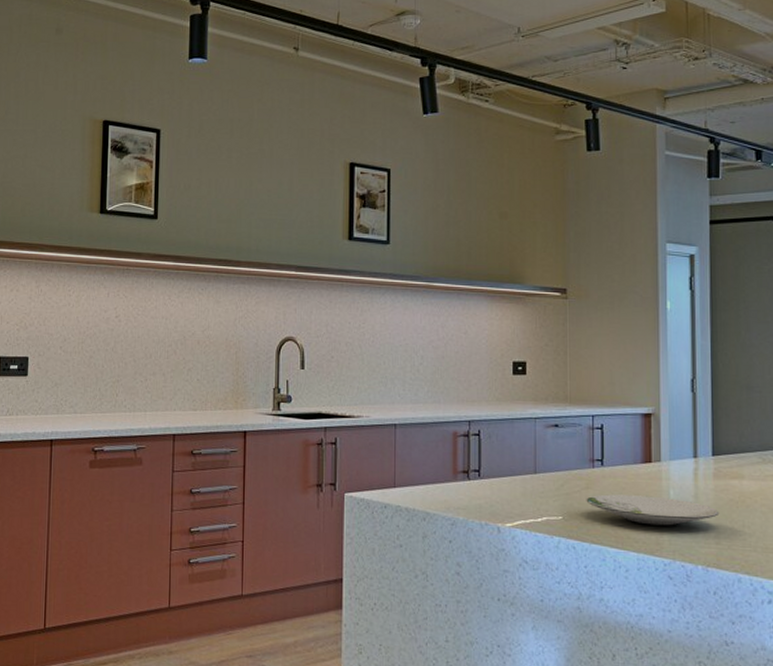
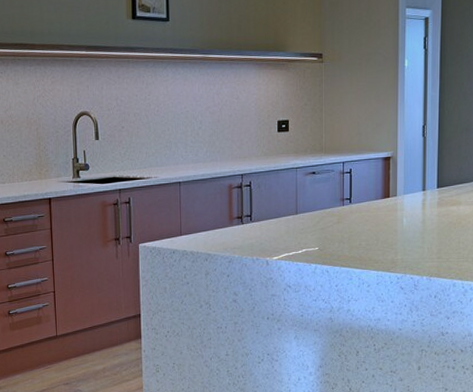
plate: present [586,494,720,526] -> none [337,224,441,248]

